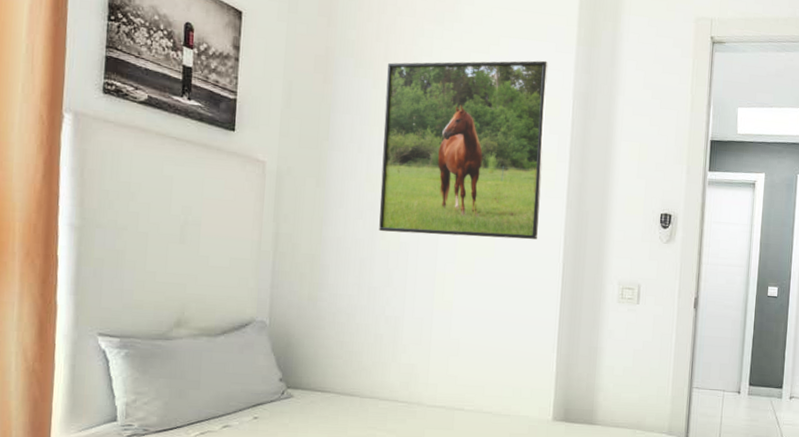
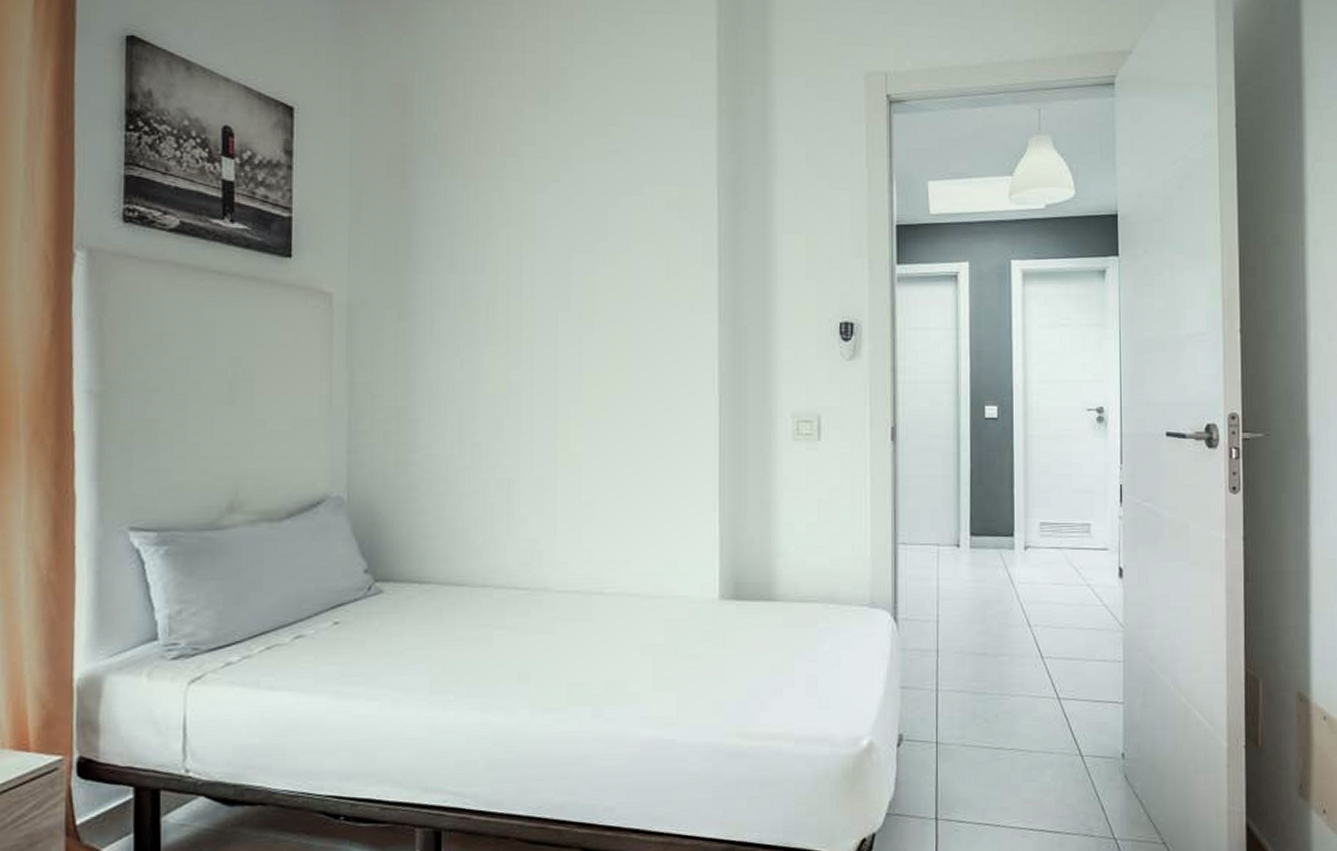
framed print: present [379,60,548,240] -> none [479,140,684,372]

